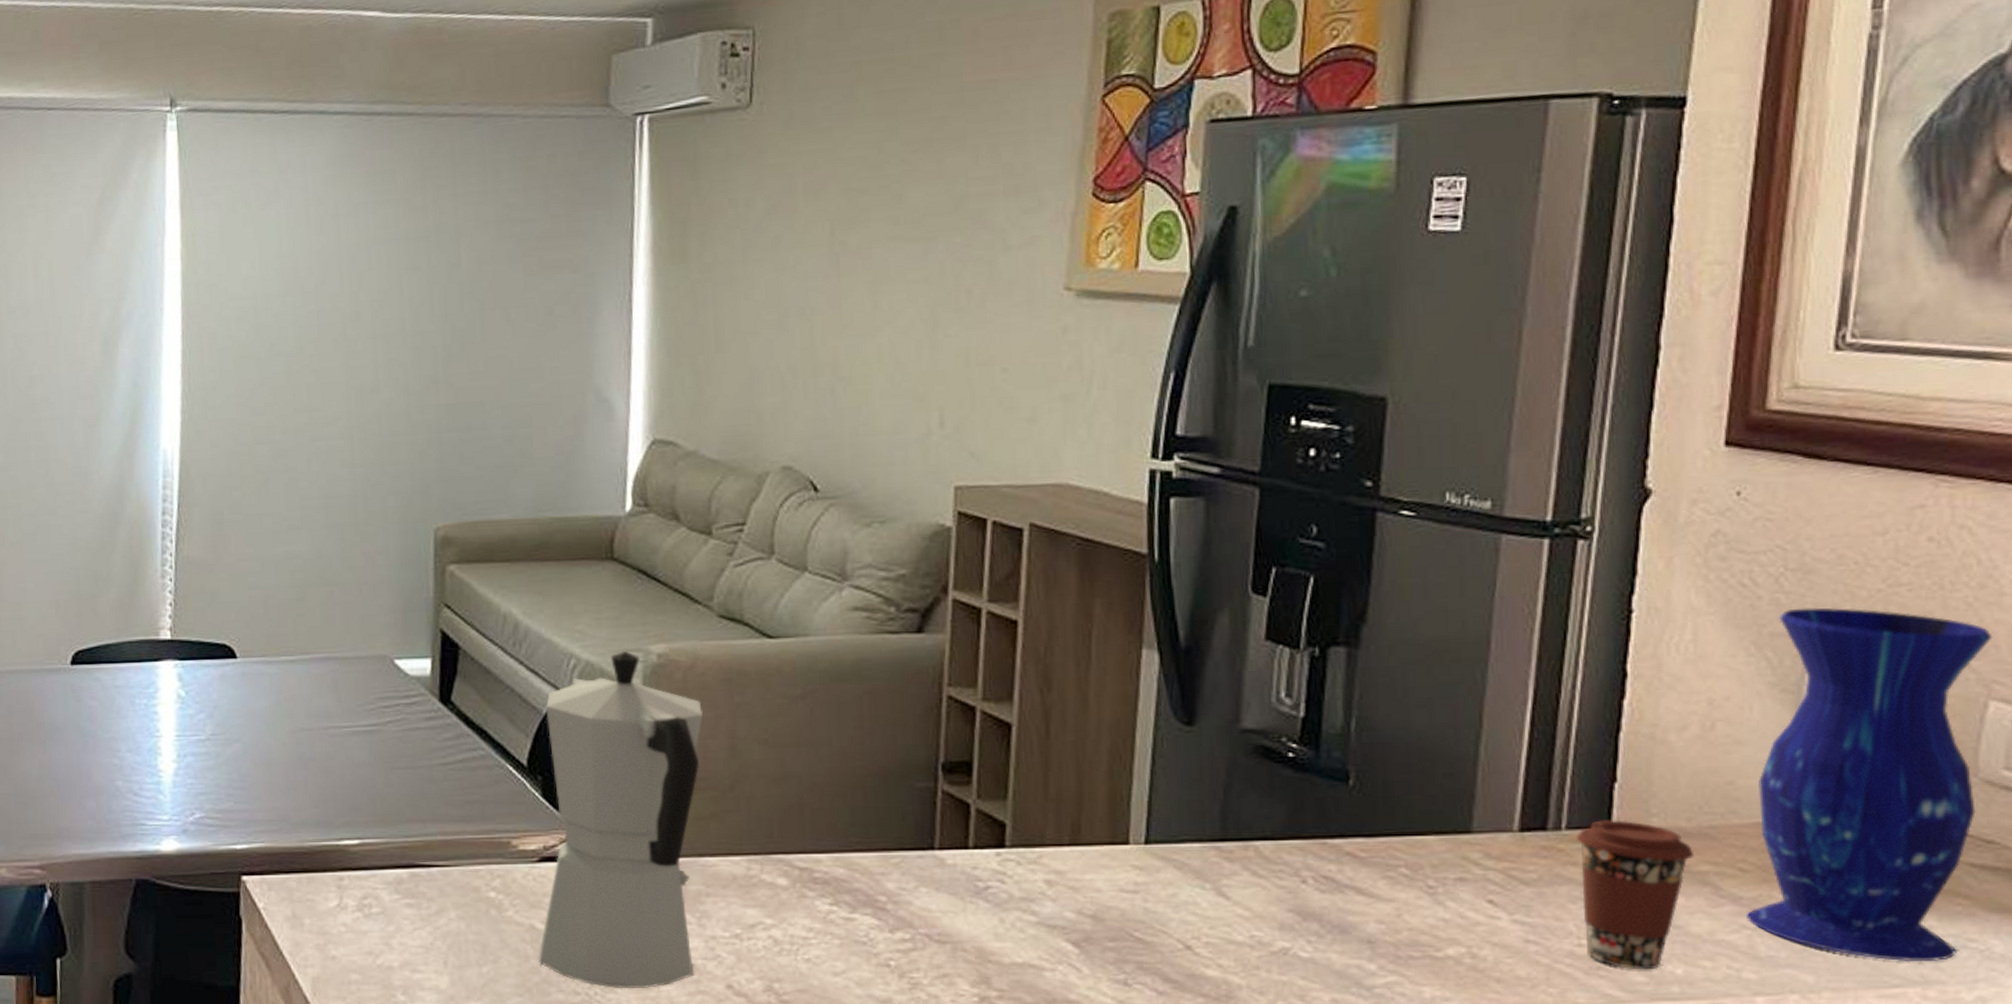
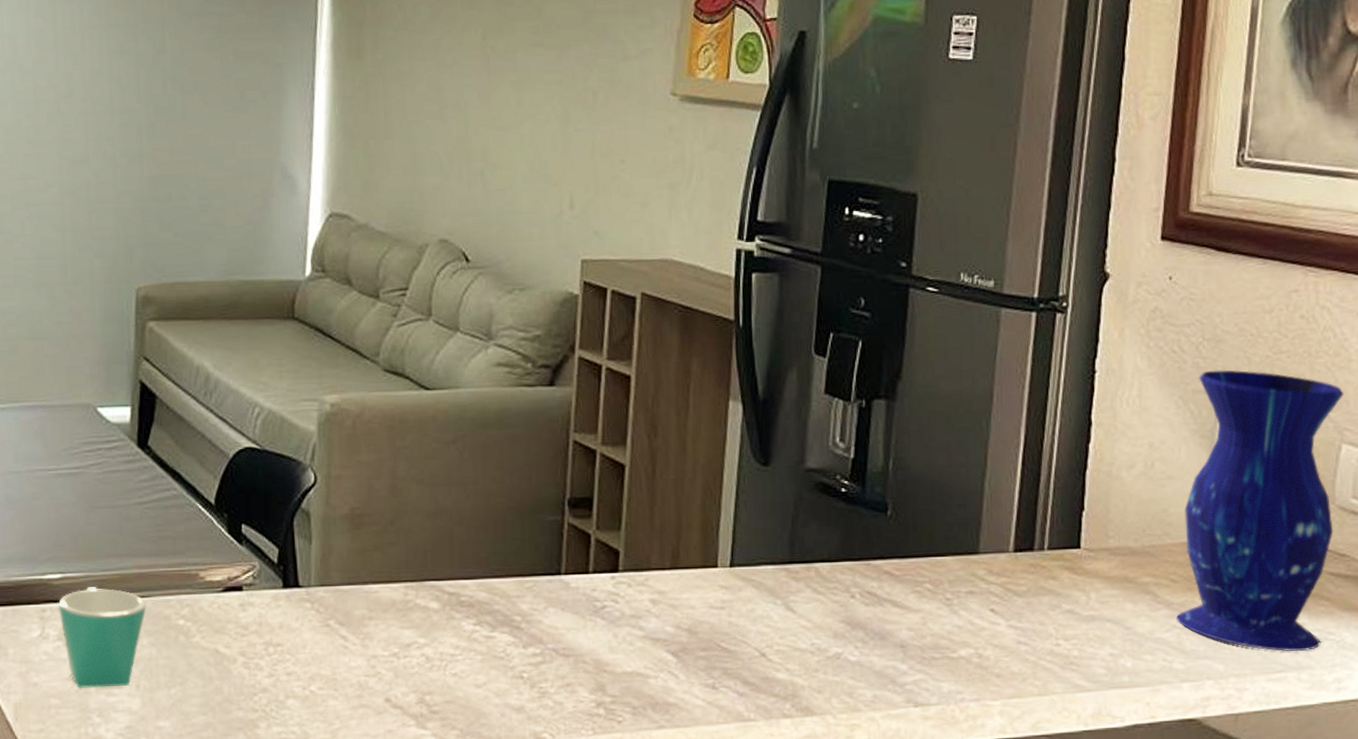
mug: none [356,854,453,963] -> present [57,587,147,688]
moka pot: present [539,650,703,989] -> none [222,400,369,706]
coffee cup: present [1577,820,1695,970] -> none [1055,541,1140,664]

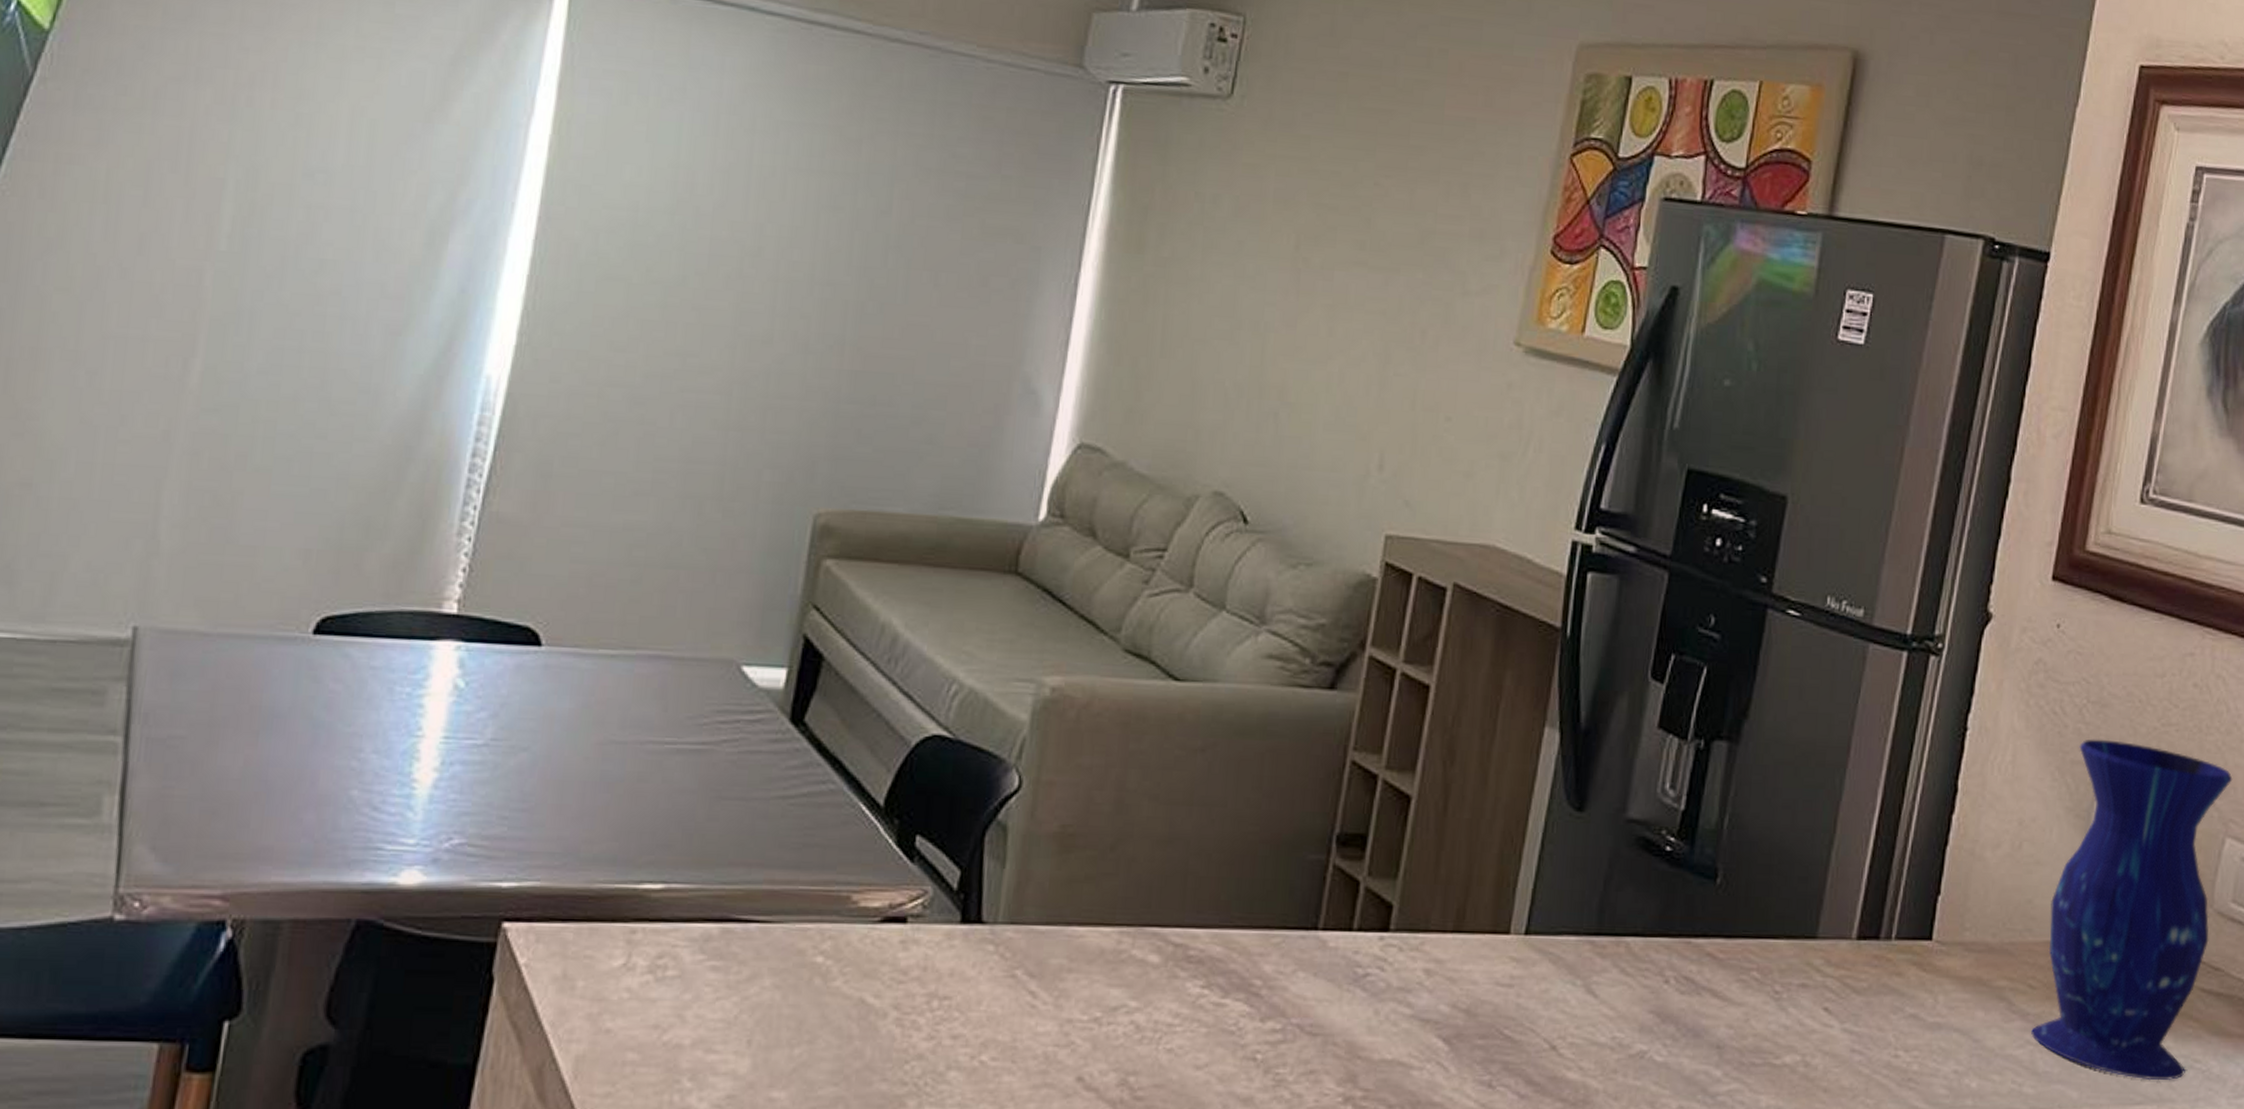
mug: present [57,587,147,688] -> none [653,904,775,1041]

